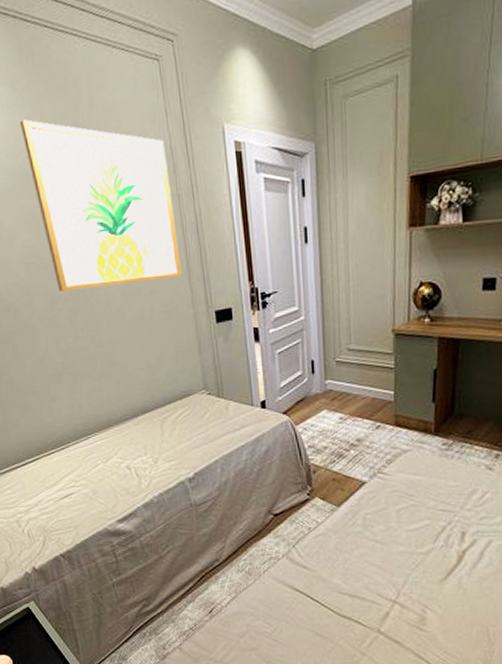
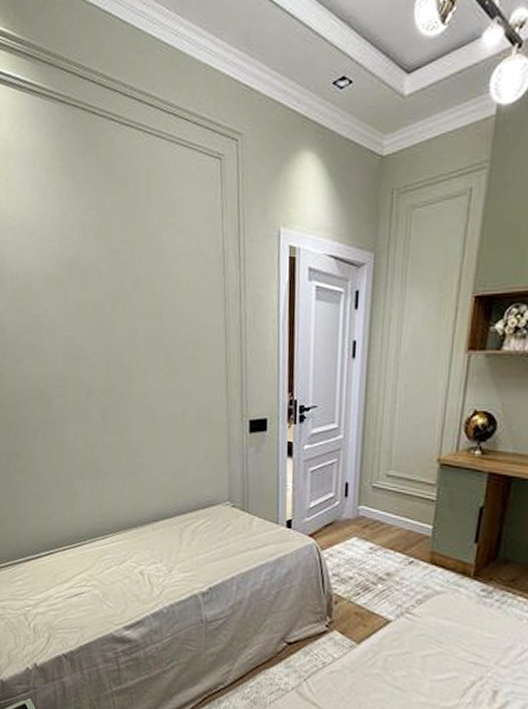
wall art: present [20,119,182,292] -> none [76,211,220,386]

